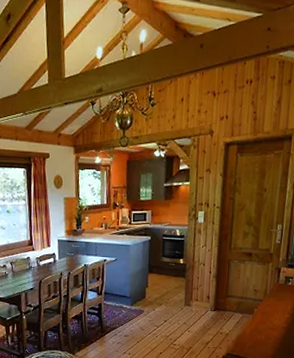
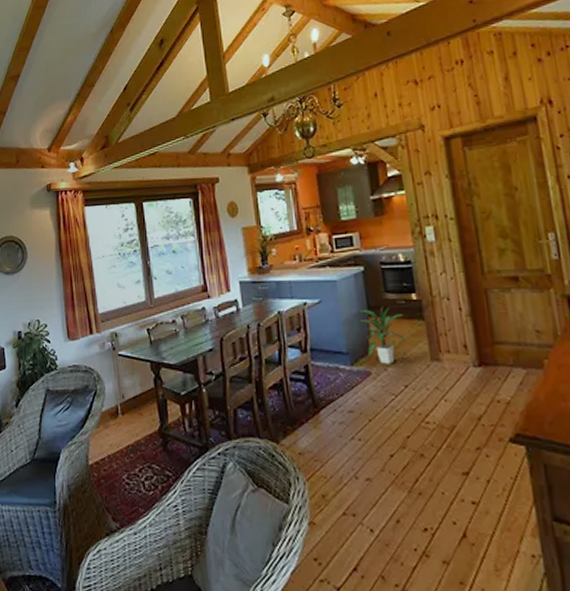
indoor plant: none [142,267,172,306] -> present [360,307,407,364]

